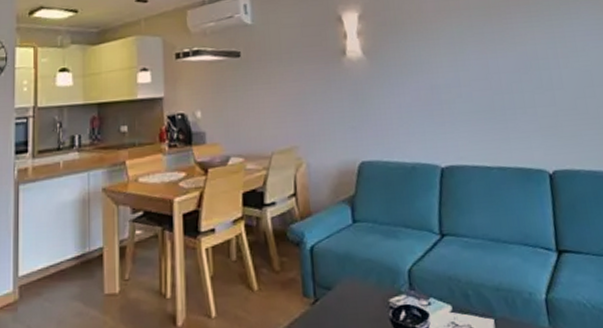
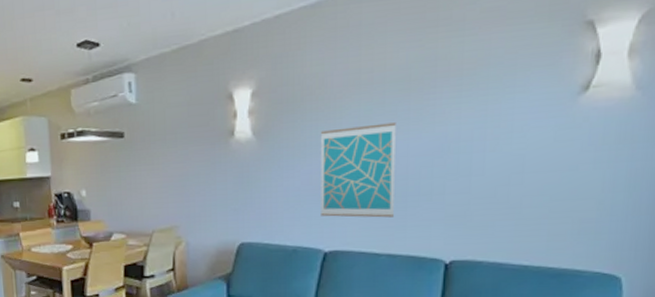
wall art: none [423,43,497,132] -> present [321,122,396,218]

